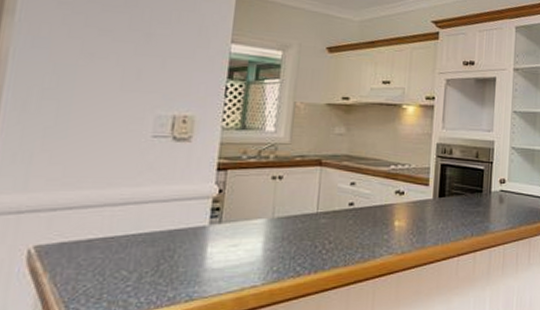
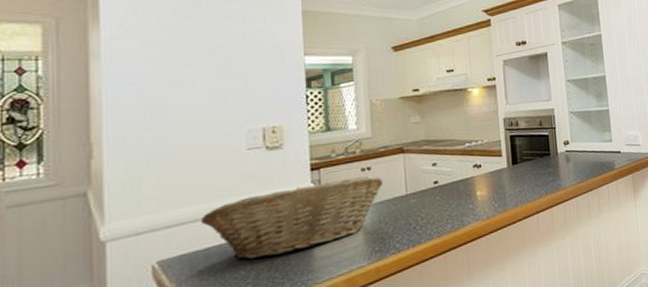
fruit basket: none [88,184,293,260] -> present [200,175,383,260]

